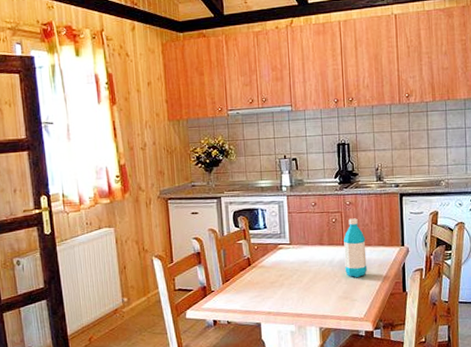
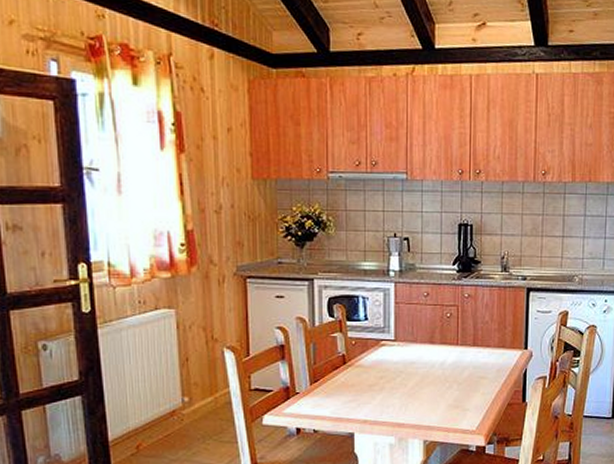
water bottle: present [343,218,367,277] -> none [458,314,484,383]

